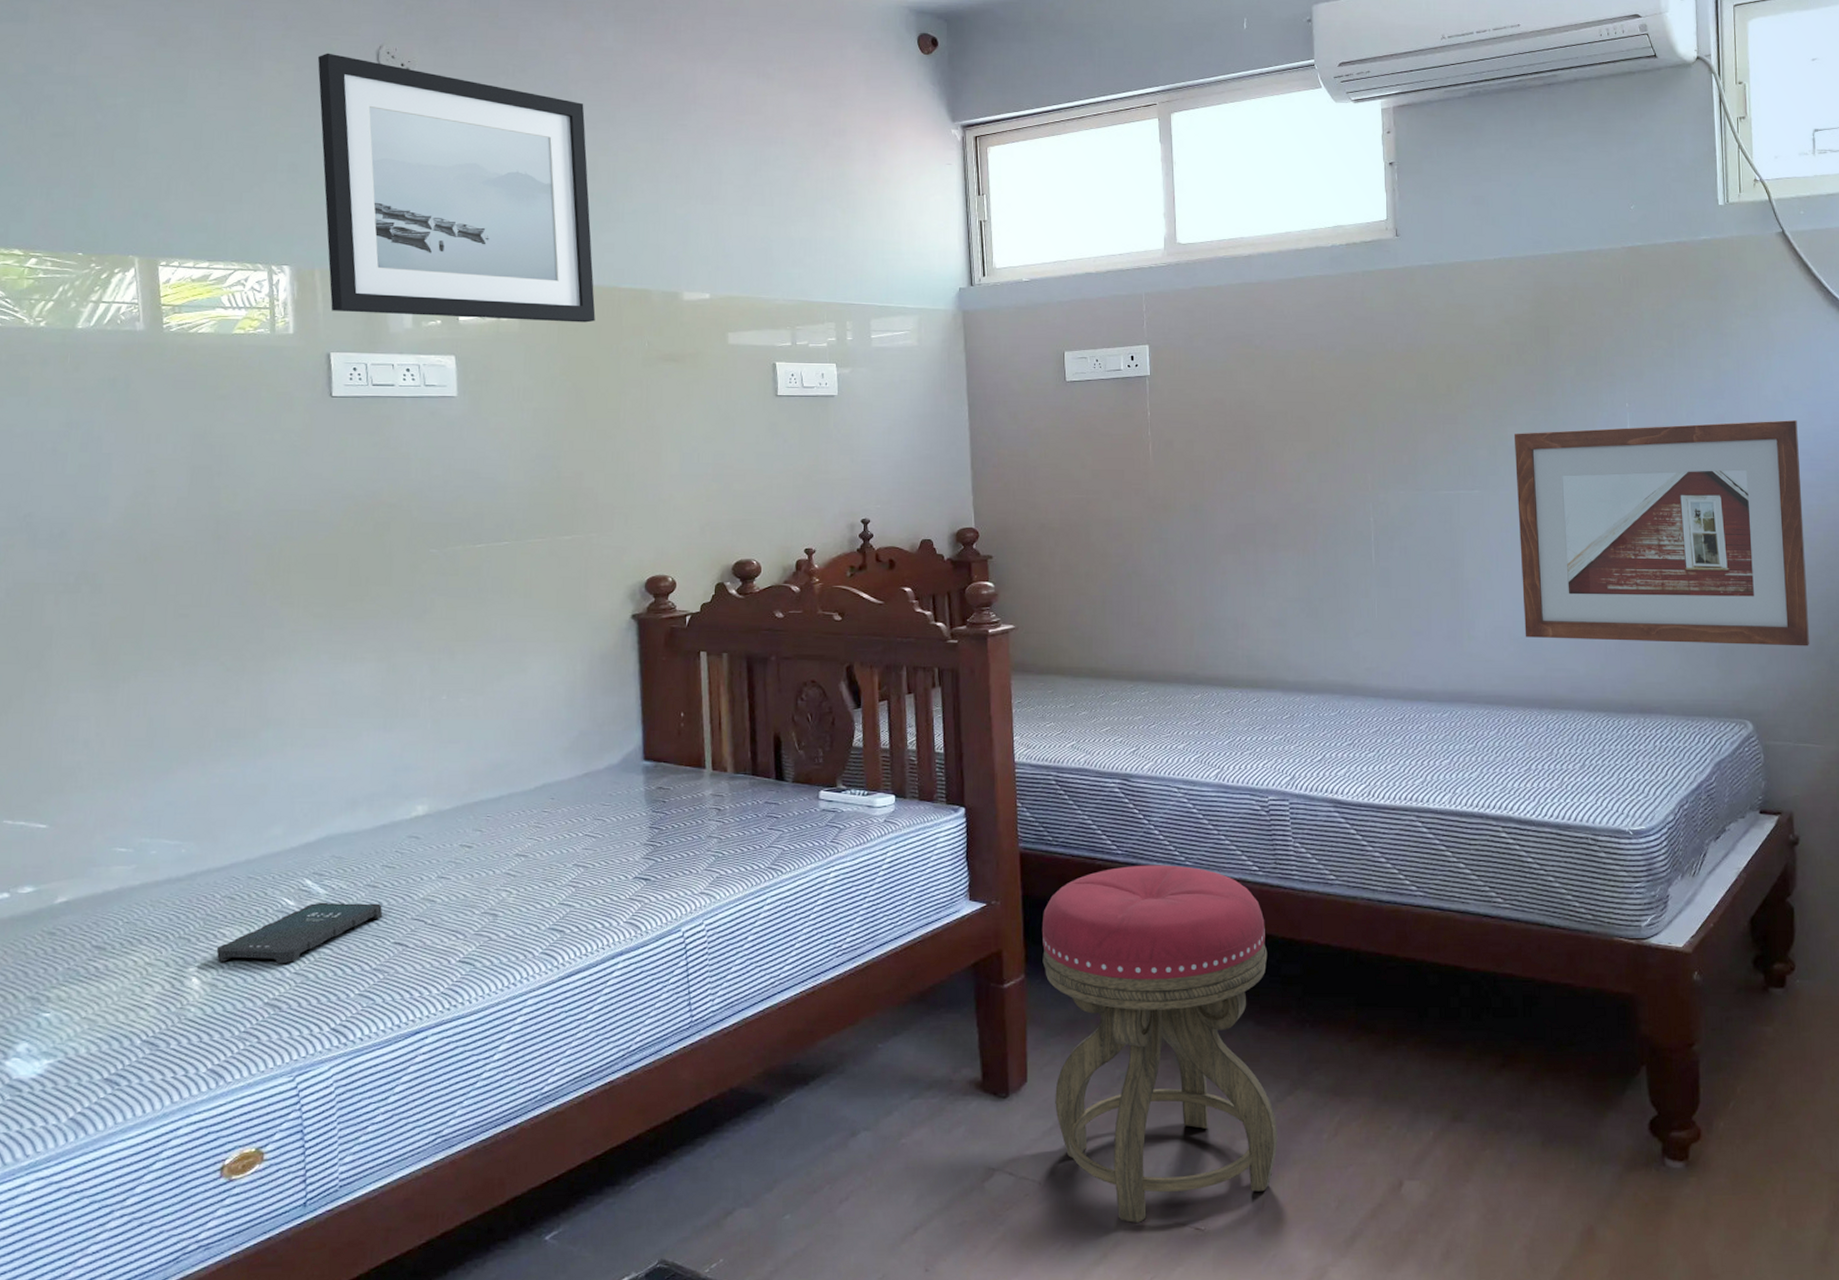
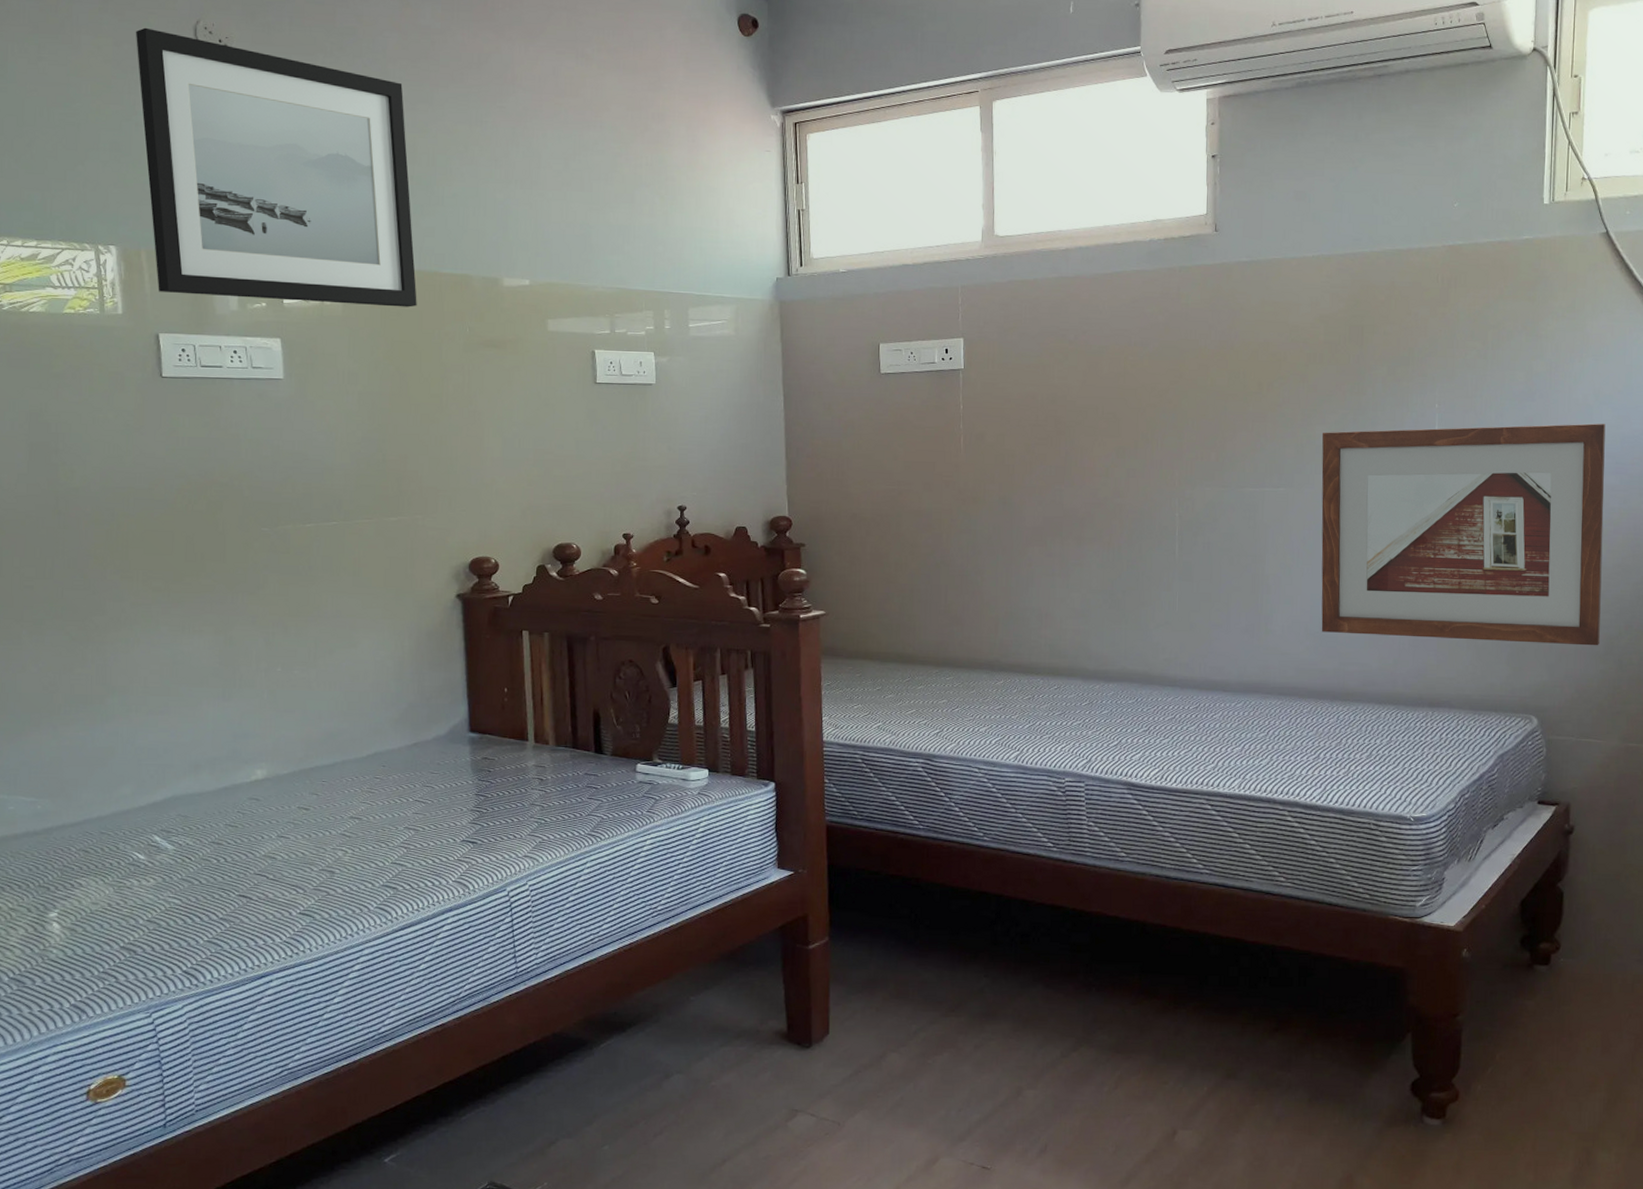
tablet: present [216,902,383,964] -> none [74,856,228,912]
stool: present [1041,865,1278,1224] -> none [845,839,1062,1162]

